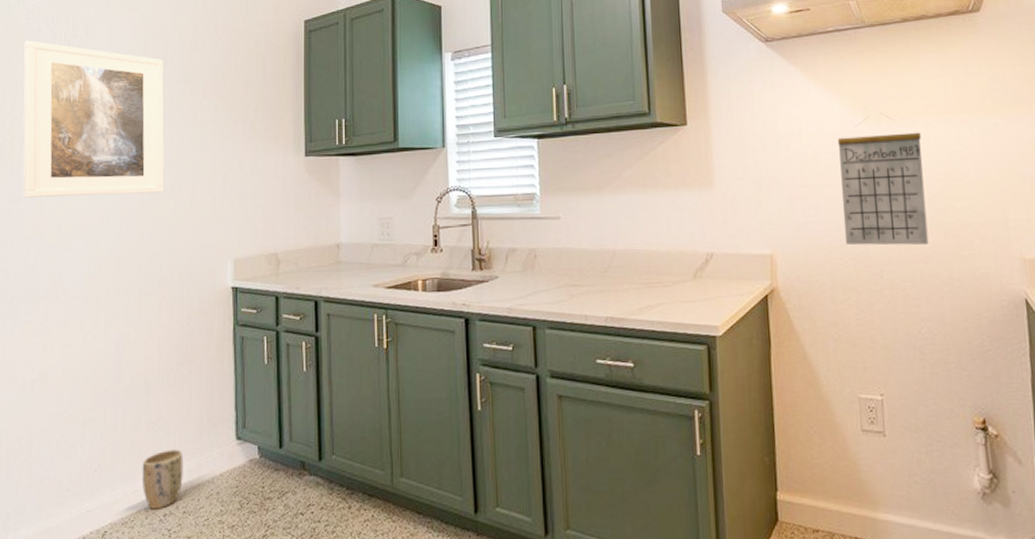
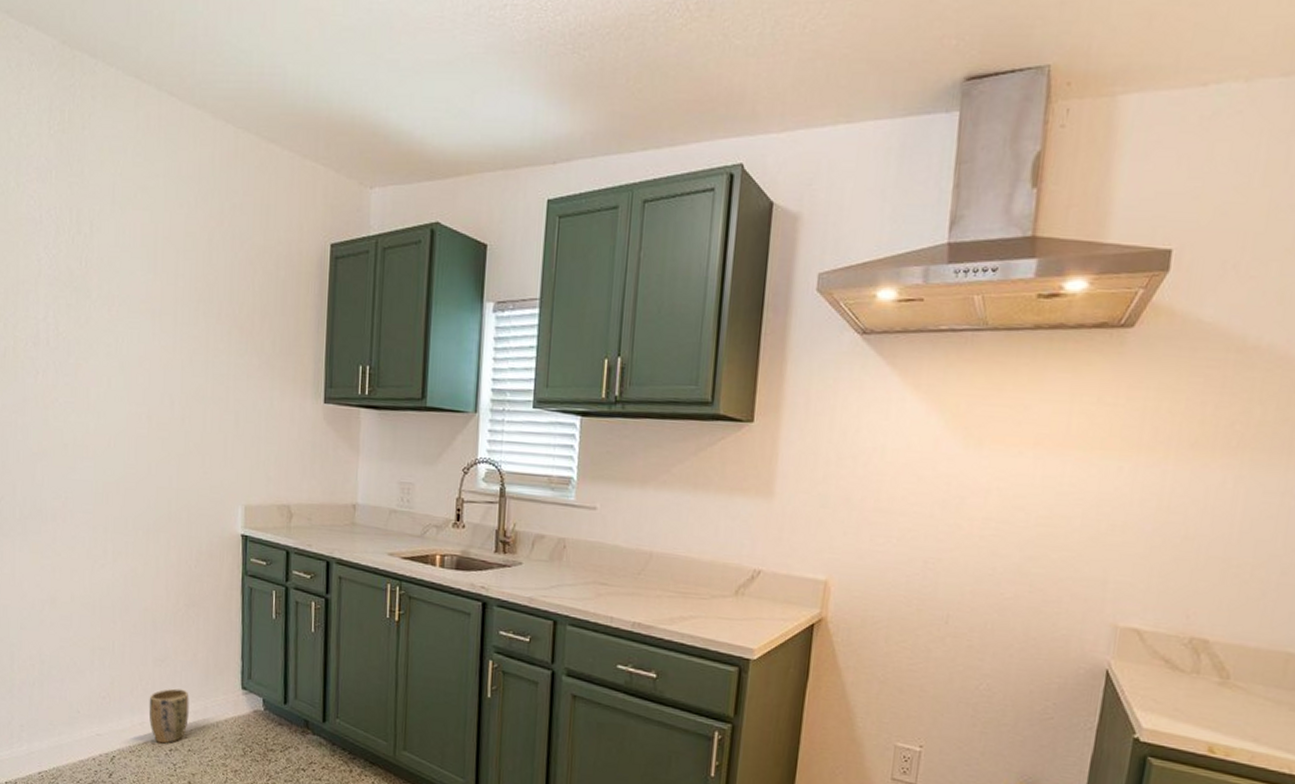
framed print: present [22,40,165,198] -> none [25,231,175,423]
calendar: present [837,113,929,246] -> none [912,437,1027,596]

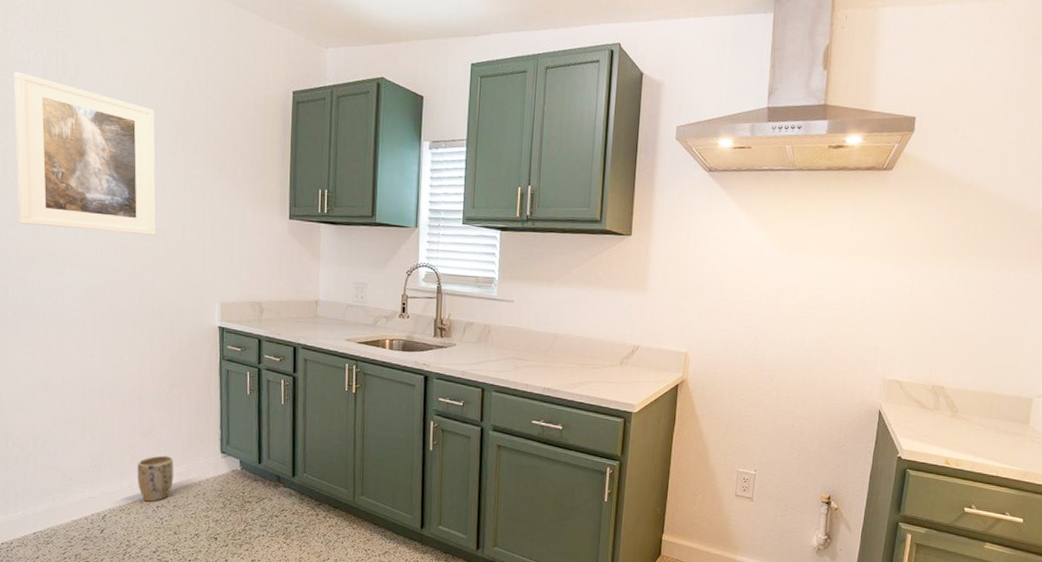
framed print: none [25,231,175,423] -> present [13,71,156,235]

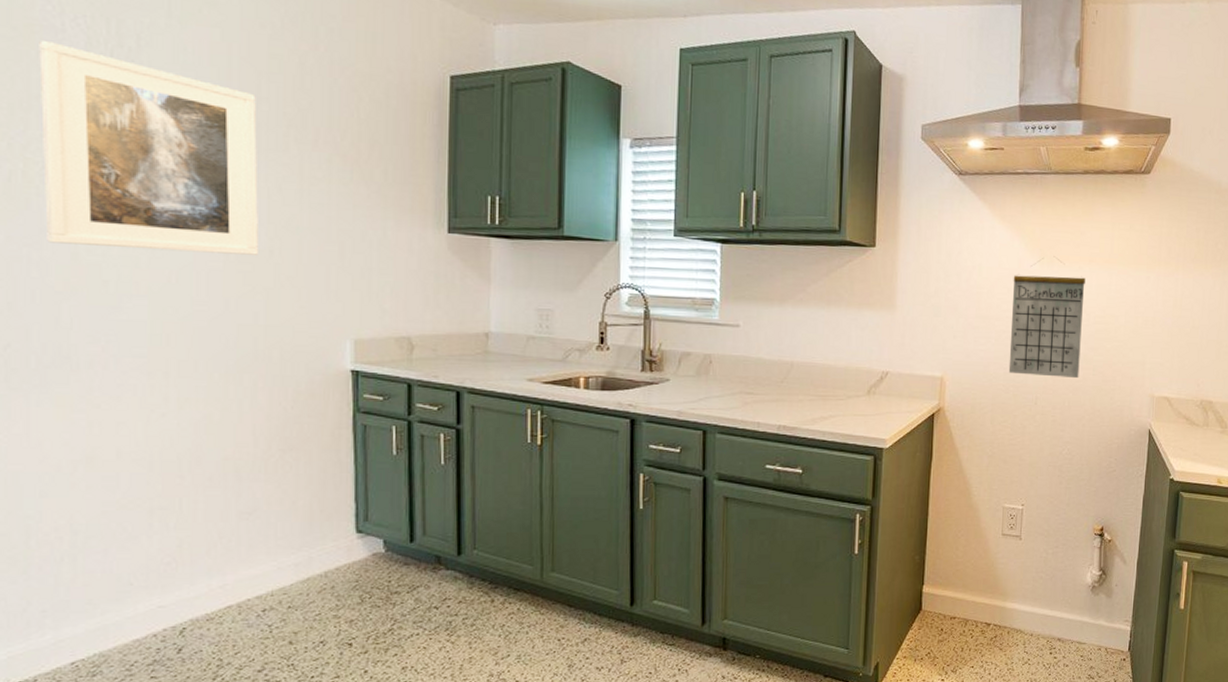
plant pot: present [137,455,174,502] -> none [232,542,288,605]
calendar: none [747,246,824,360] -> present [1008,256,1086,379]

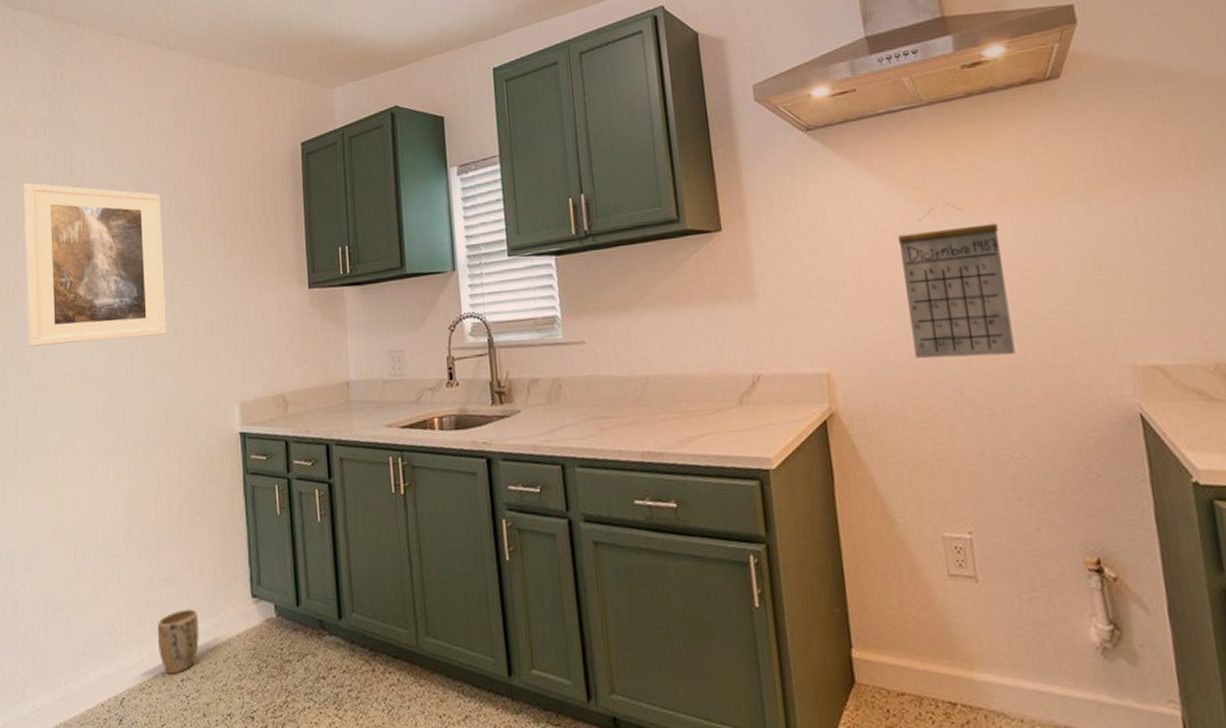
plant pot: none [232,542,288,605] -> present [157,609,199,674]

